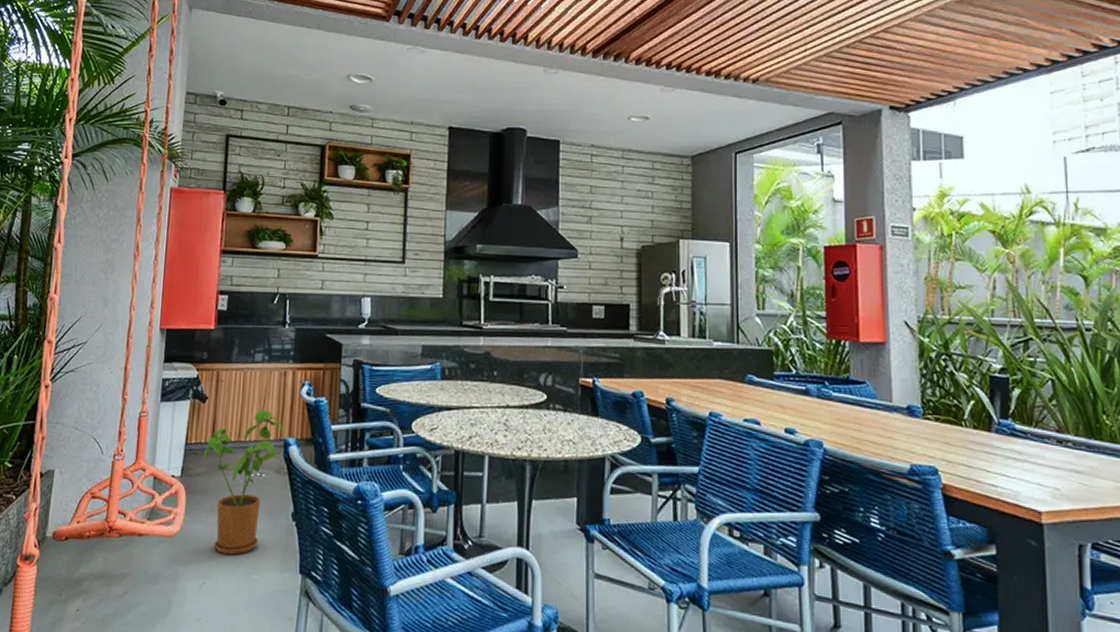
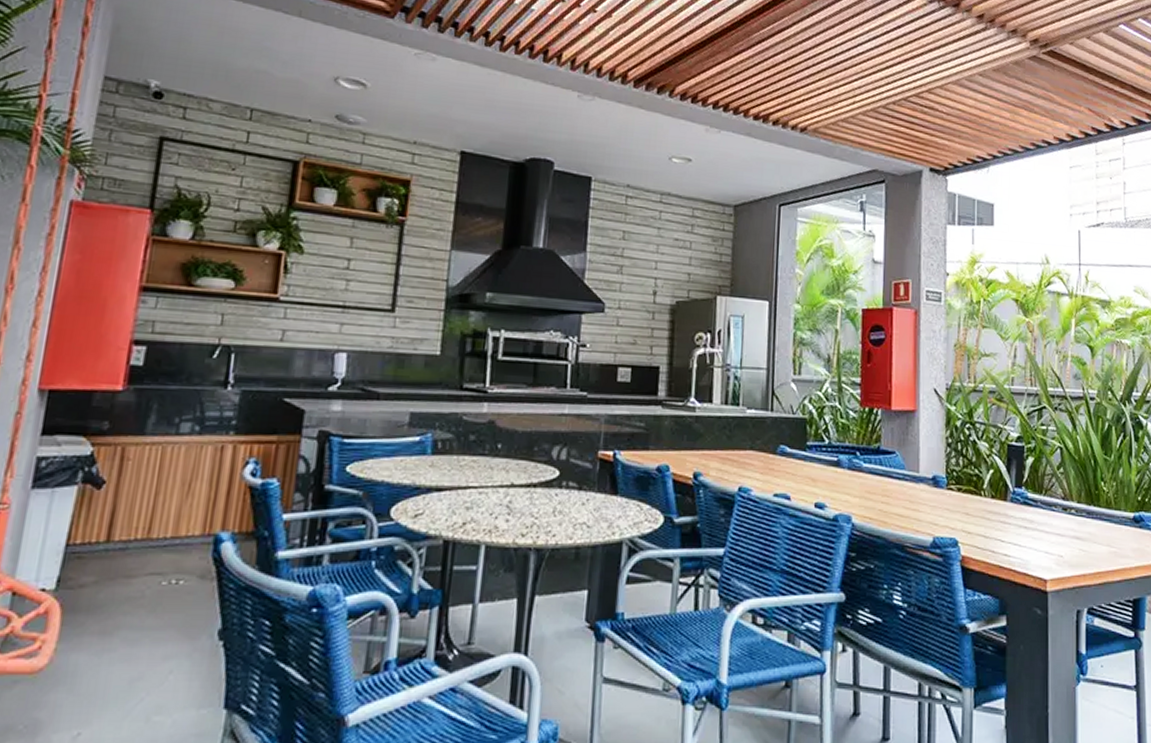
house plant: present [203,410,282,555] -> none [92,496,214,691]

